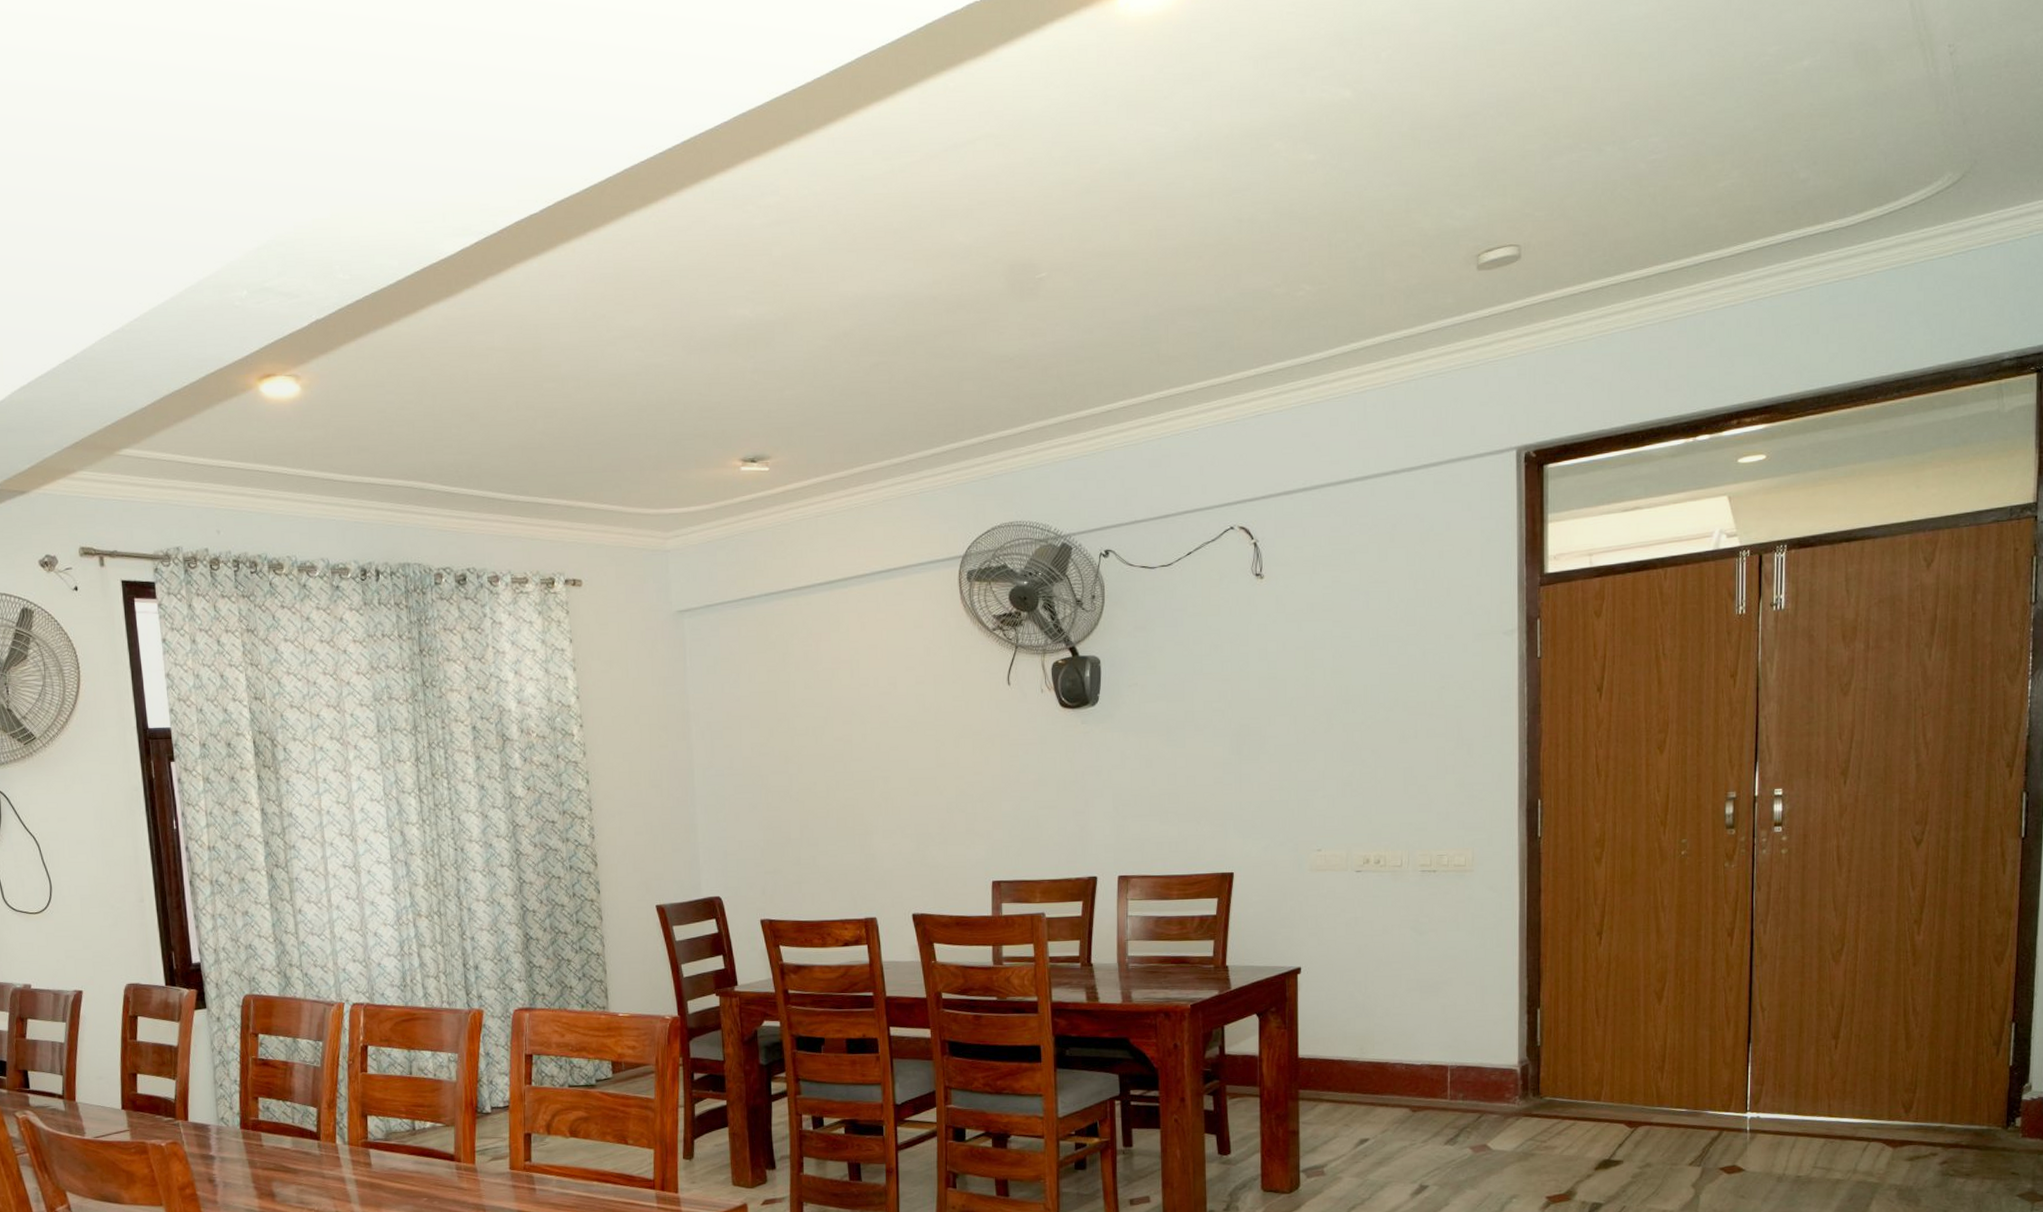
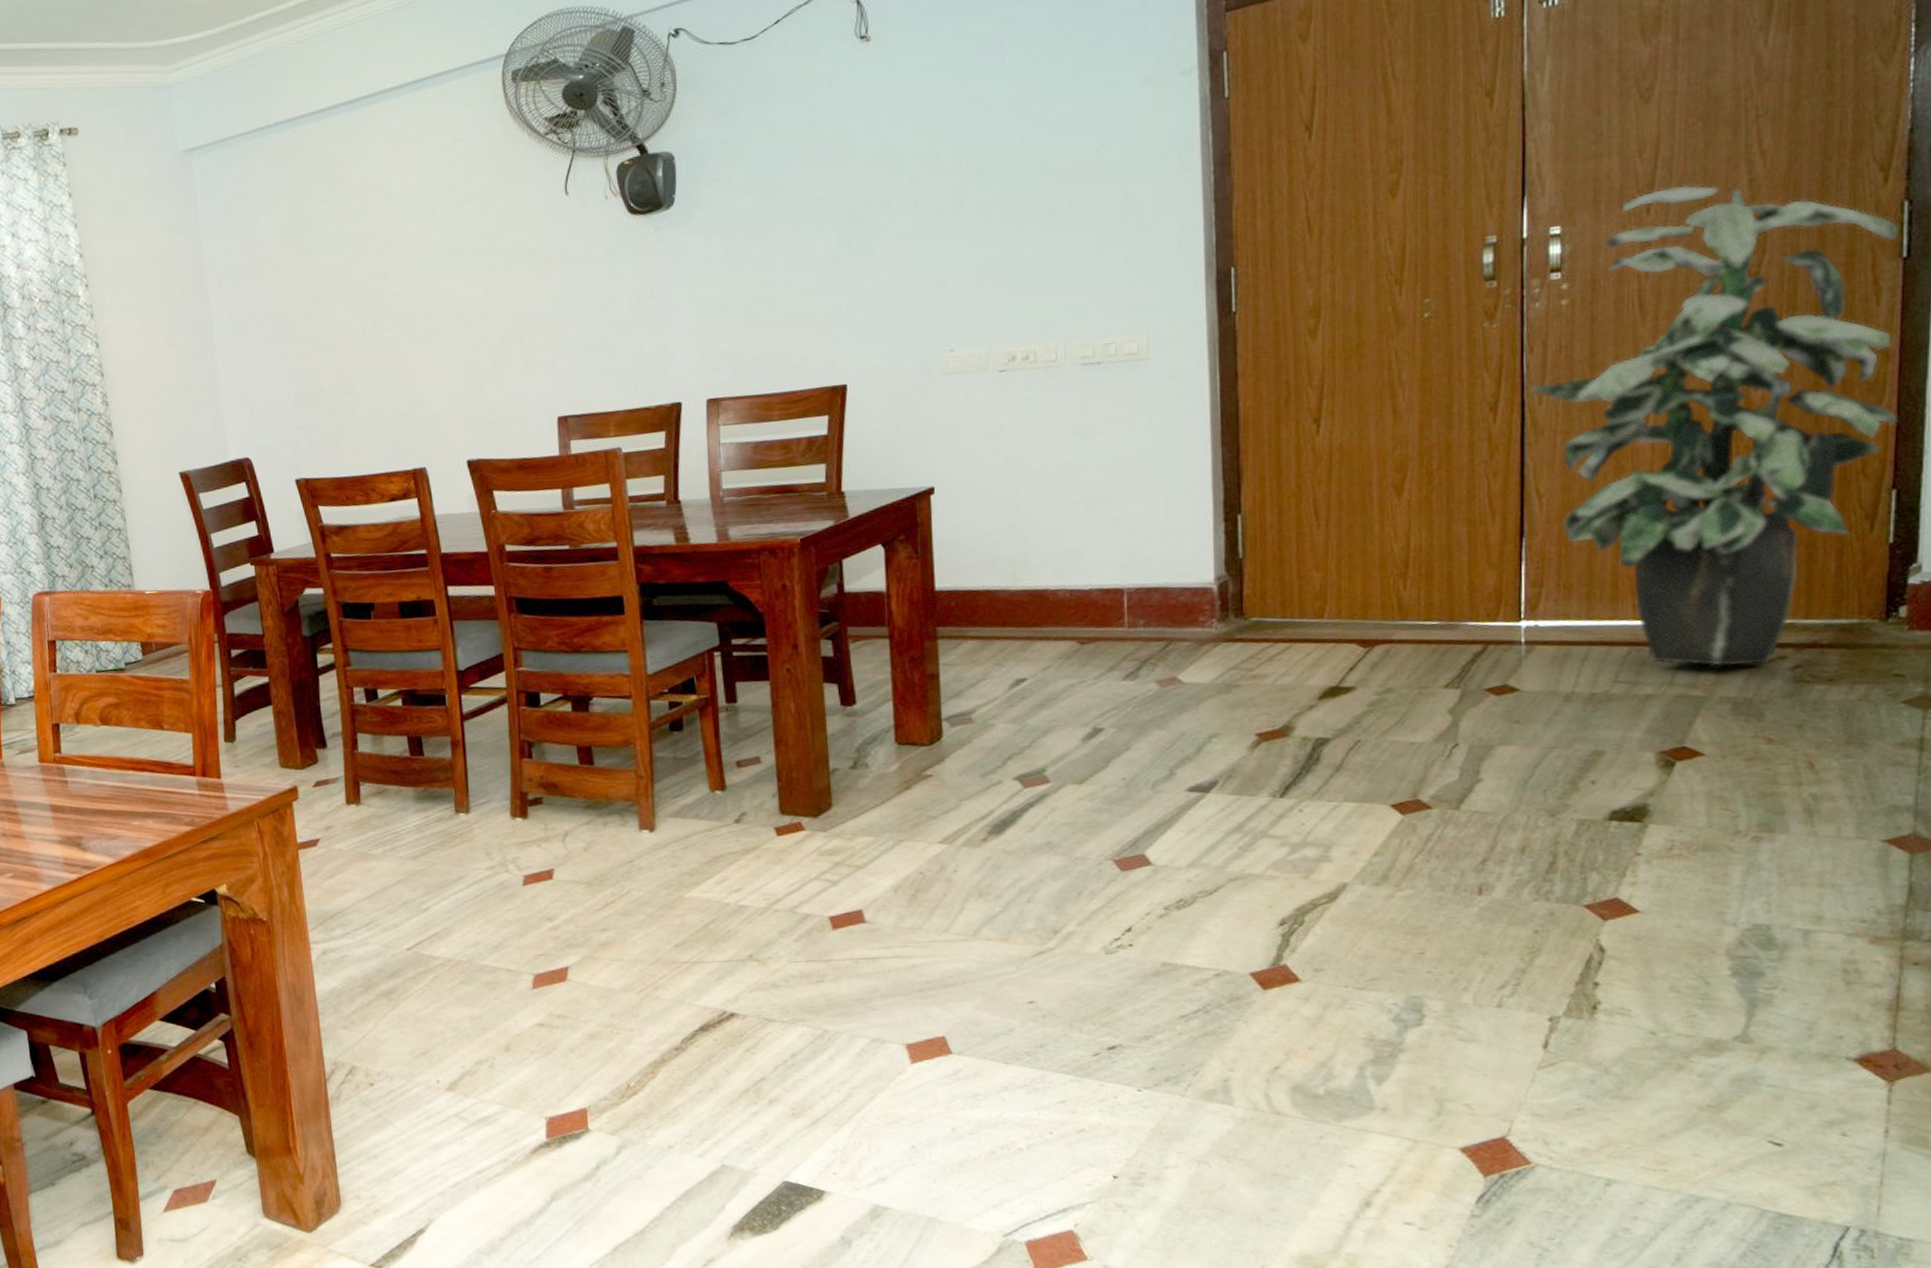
indoor plant: none [1757,764,2019,1159] -> present [1529,185,1899,667]

